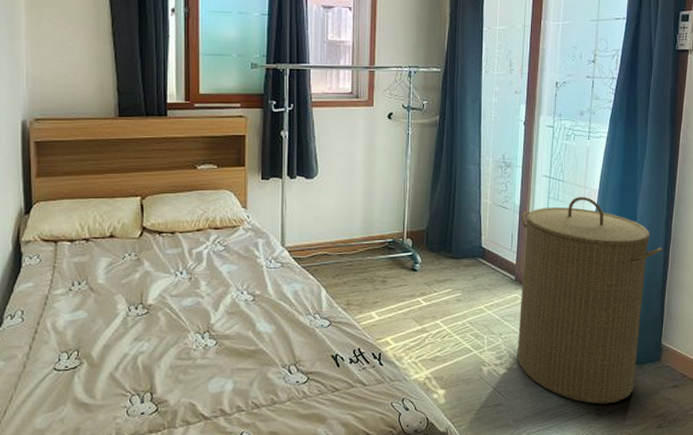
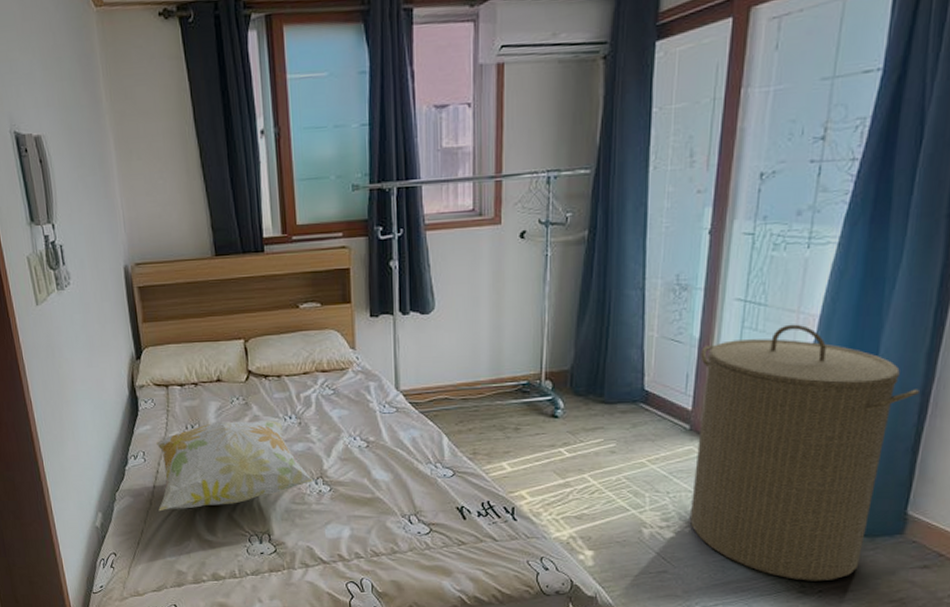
decorative pillow: none [33,276,201,375] -> present [155,420,314,512]

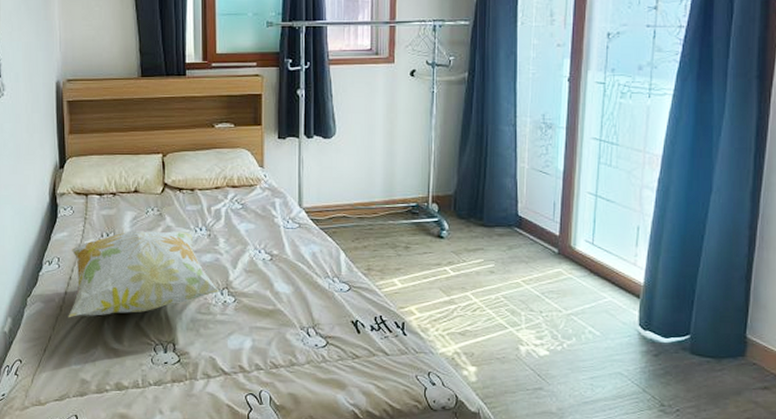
laundry hamper: present [689,324,919,581] -> none [560,162,747,401]

